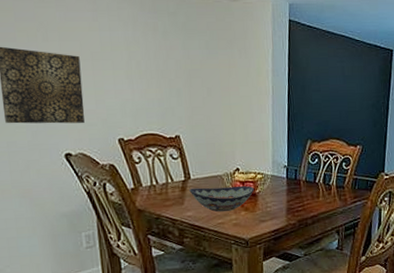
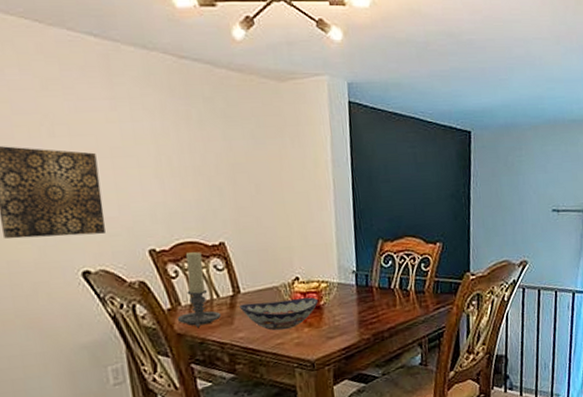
candle holder: none [138,142,174,205] -> present [177,251,222,327]

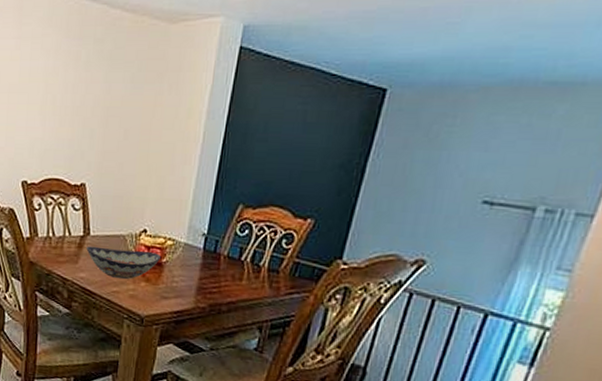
candle holder: present [177,251,222,327] -> none [32,188,70,259]

